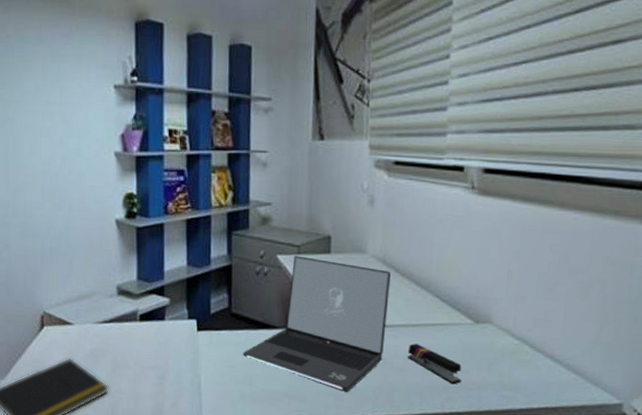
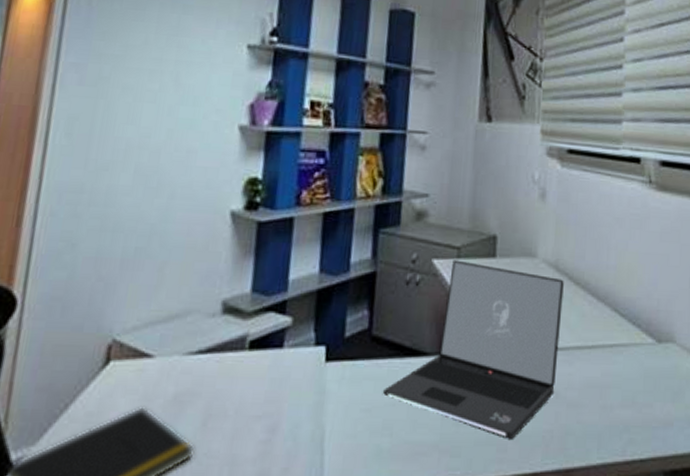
stapler: present [408,343,462,385] -> none [584,370,645,423]

